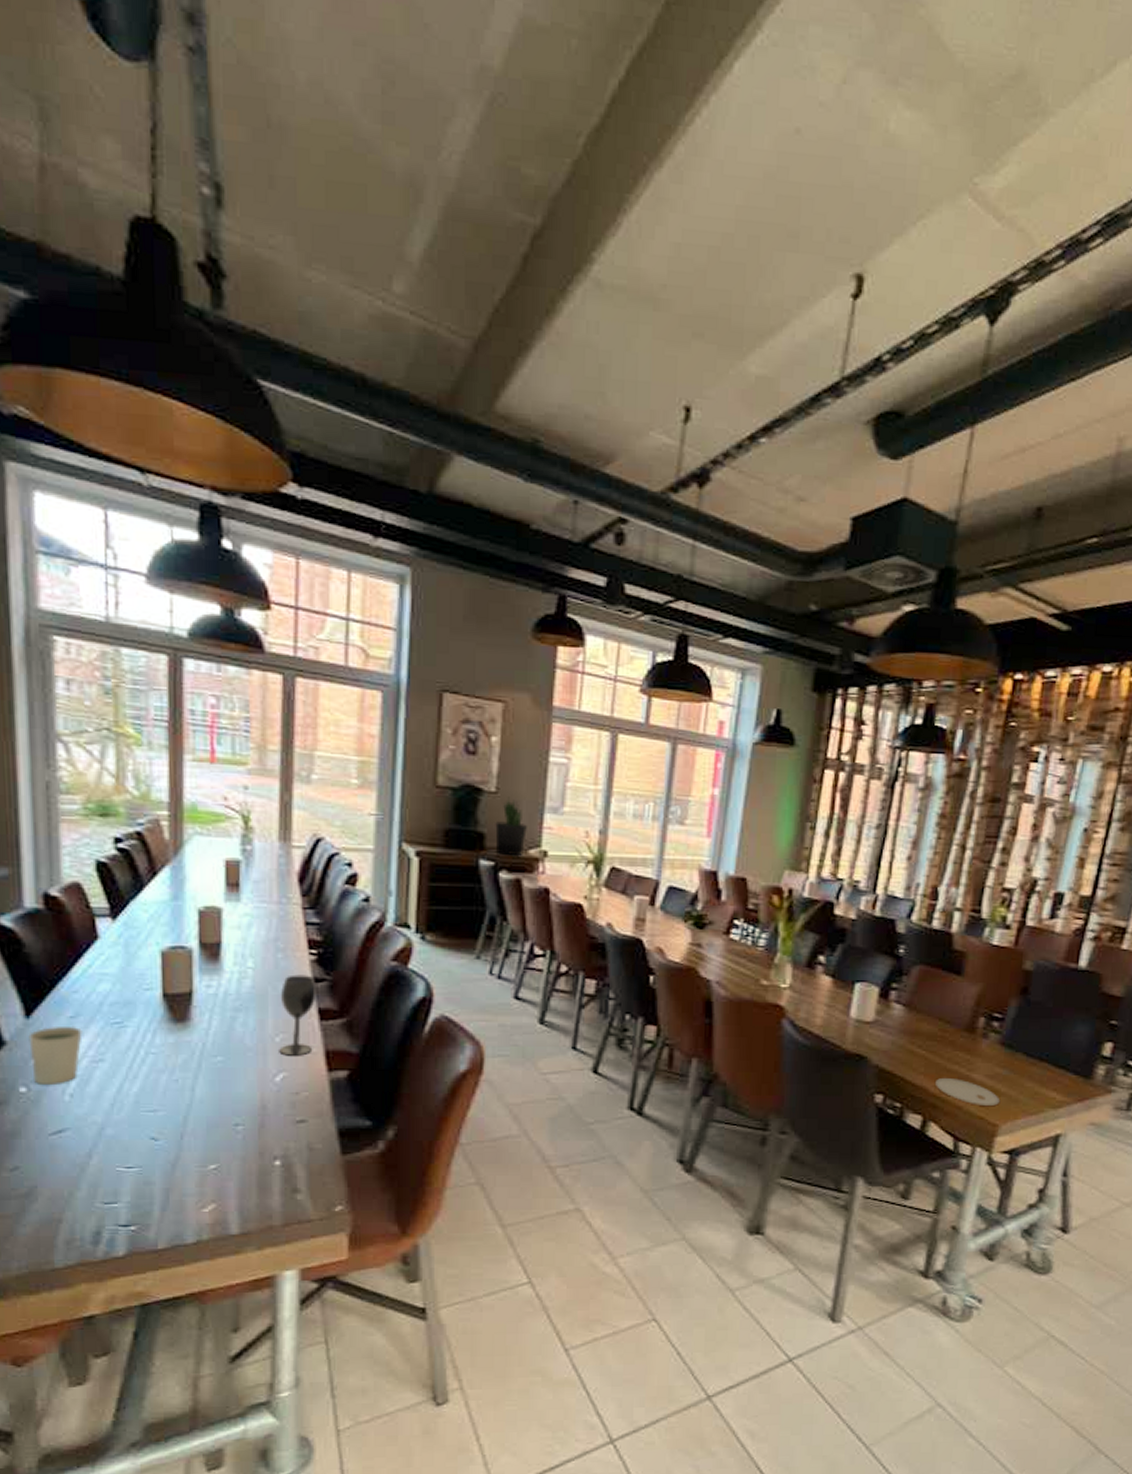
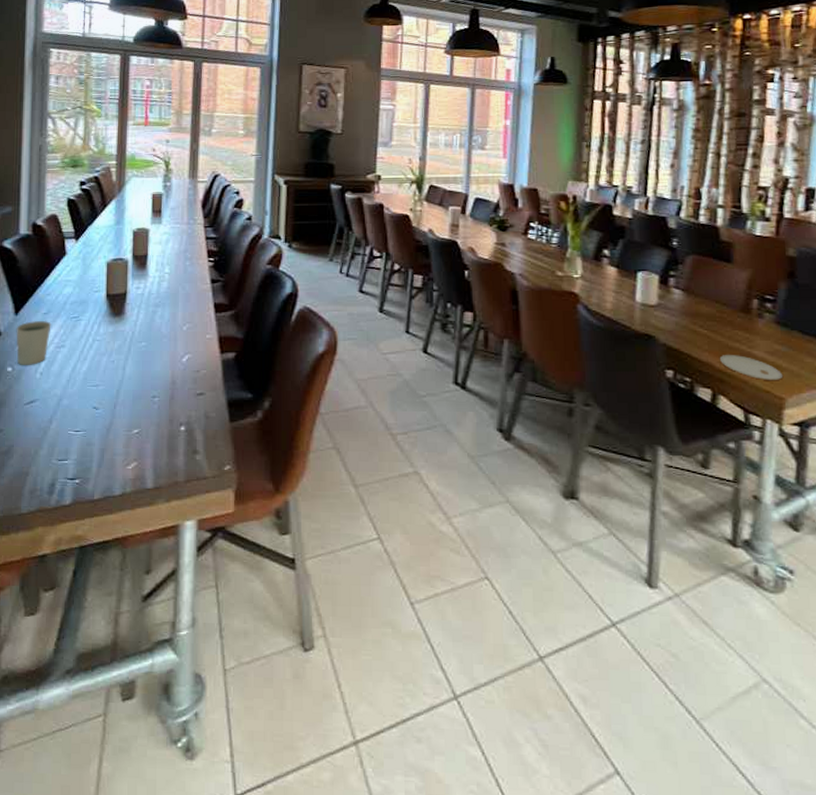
wine glass: present [279,974,317,1056] -> none [186,277,213,341]
planter: present [495,798,527,855] -> none [341,137,365,180]

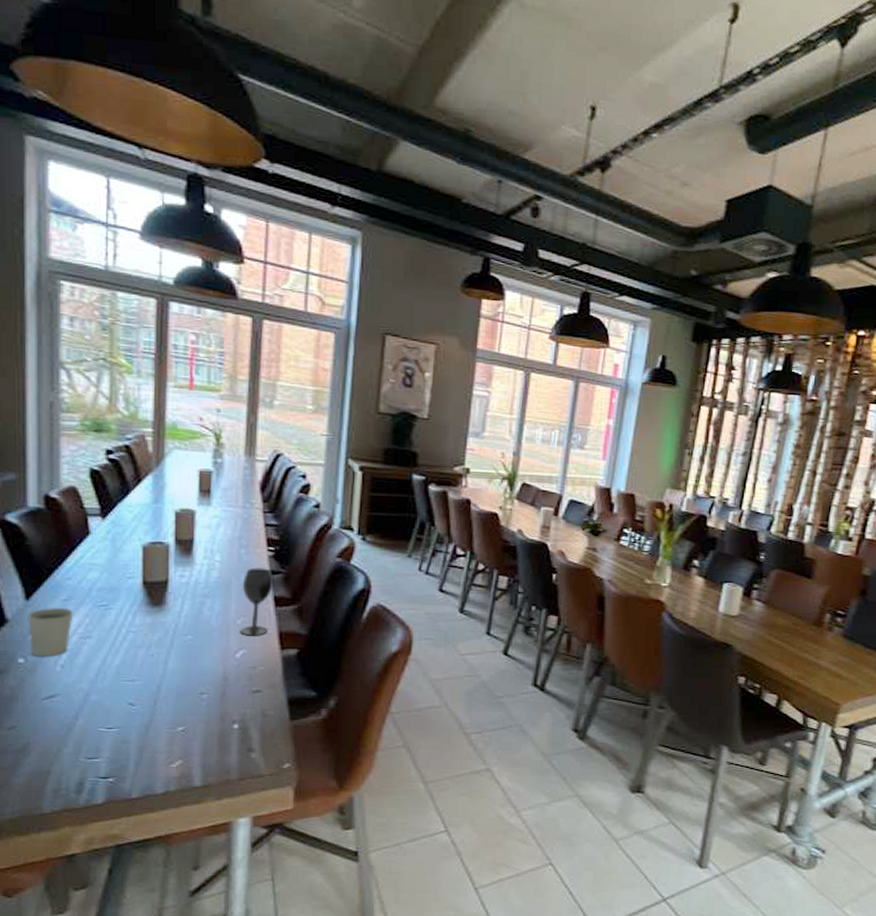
wine glass: none [186,277,213,341] -> present [240,567,273,636]
plate: present [719,355,783,381] -> none [788,664,842,689]

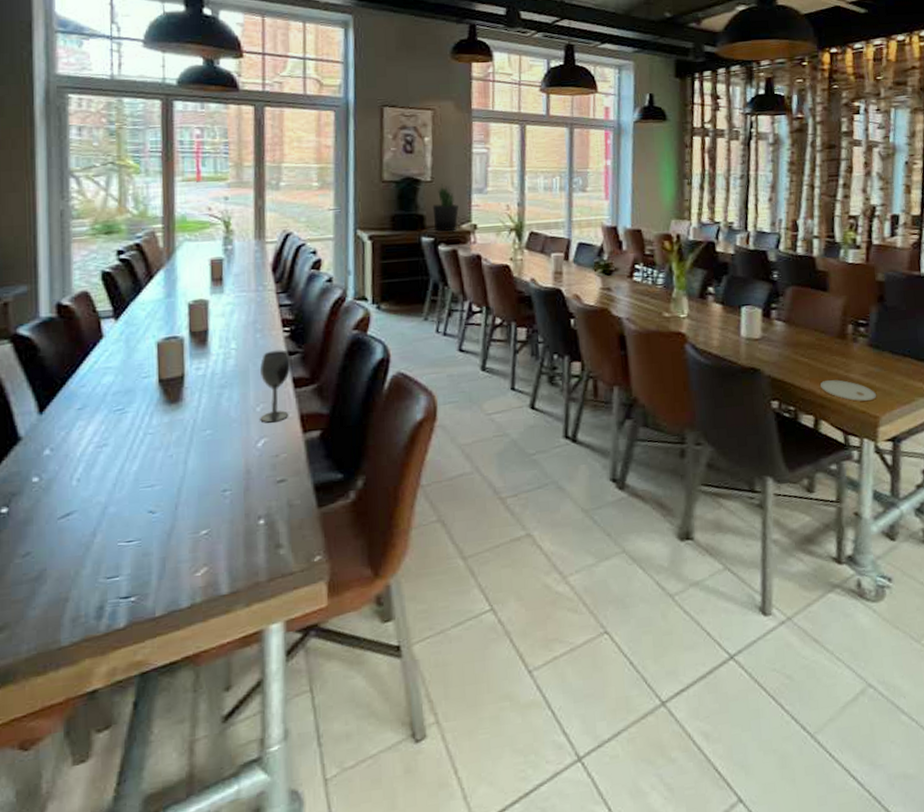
cup: present [28,607,74,657] -> none [41,416,89,473]
planter: none [426,424,453,472] -> present [432,185,459,231]
plate: none [788,664,842,689] -> present [819,380,877,402]

